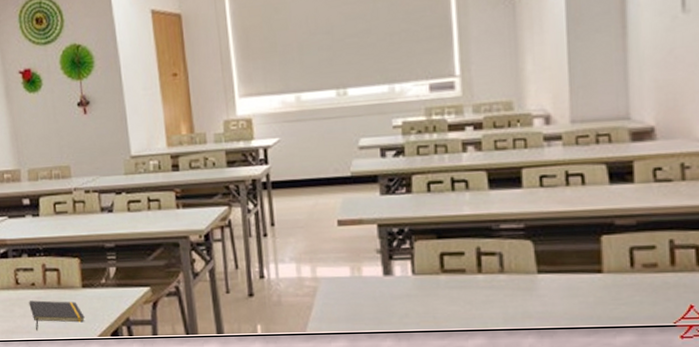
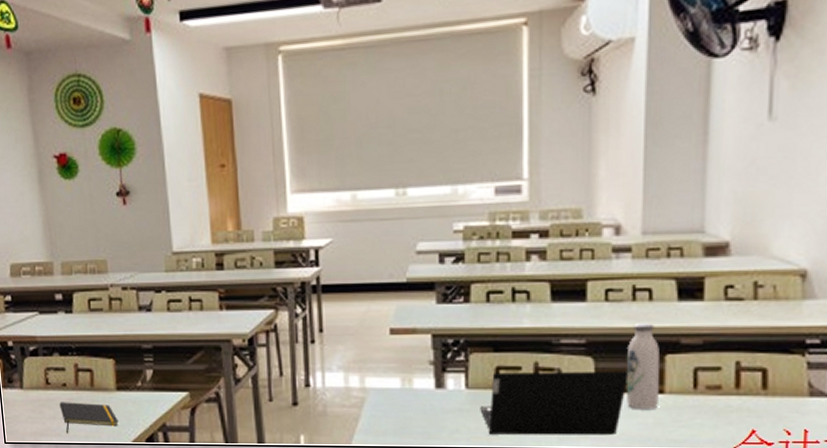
laptop computer: none [427,253,568,318] -> present [480,372,629,436]
water bottle: none [565,206,598,289] -> present [627,323,659,409]

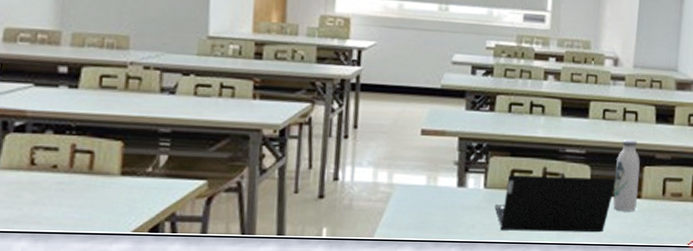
notepad: present [59,402,119,434] -> none [44,185,118,222]

